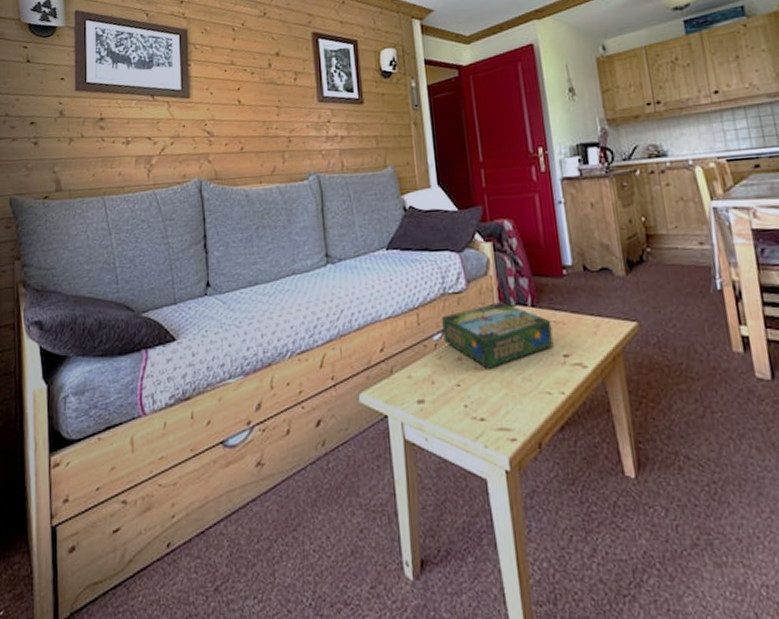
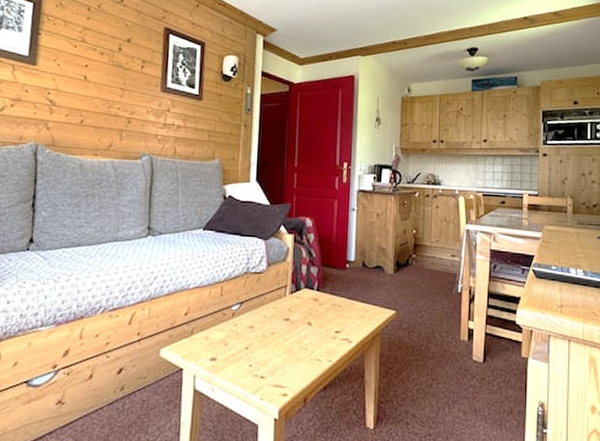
board game: present [442,302,554,370] -> none [241,284,330,338]

